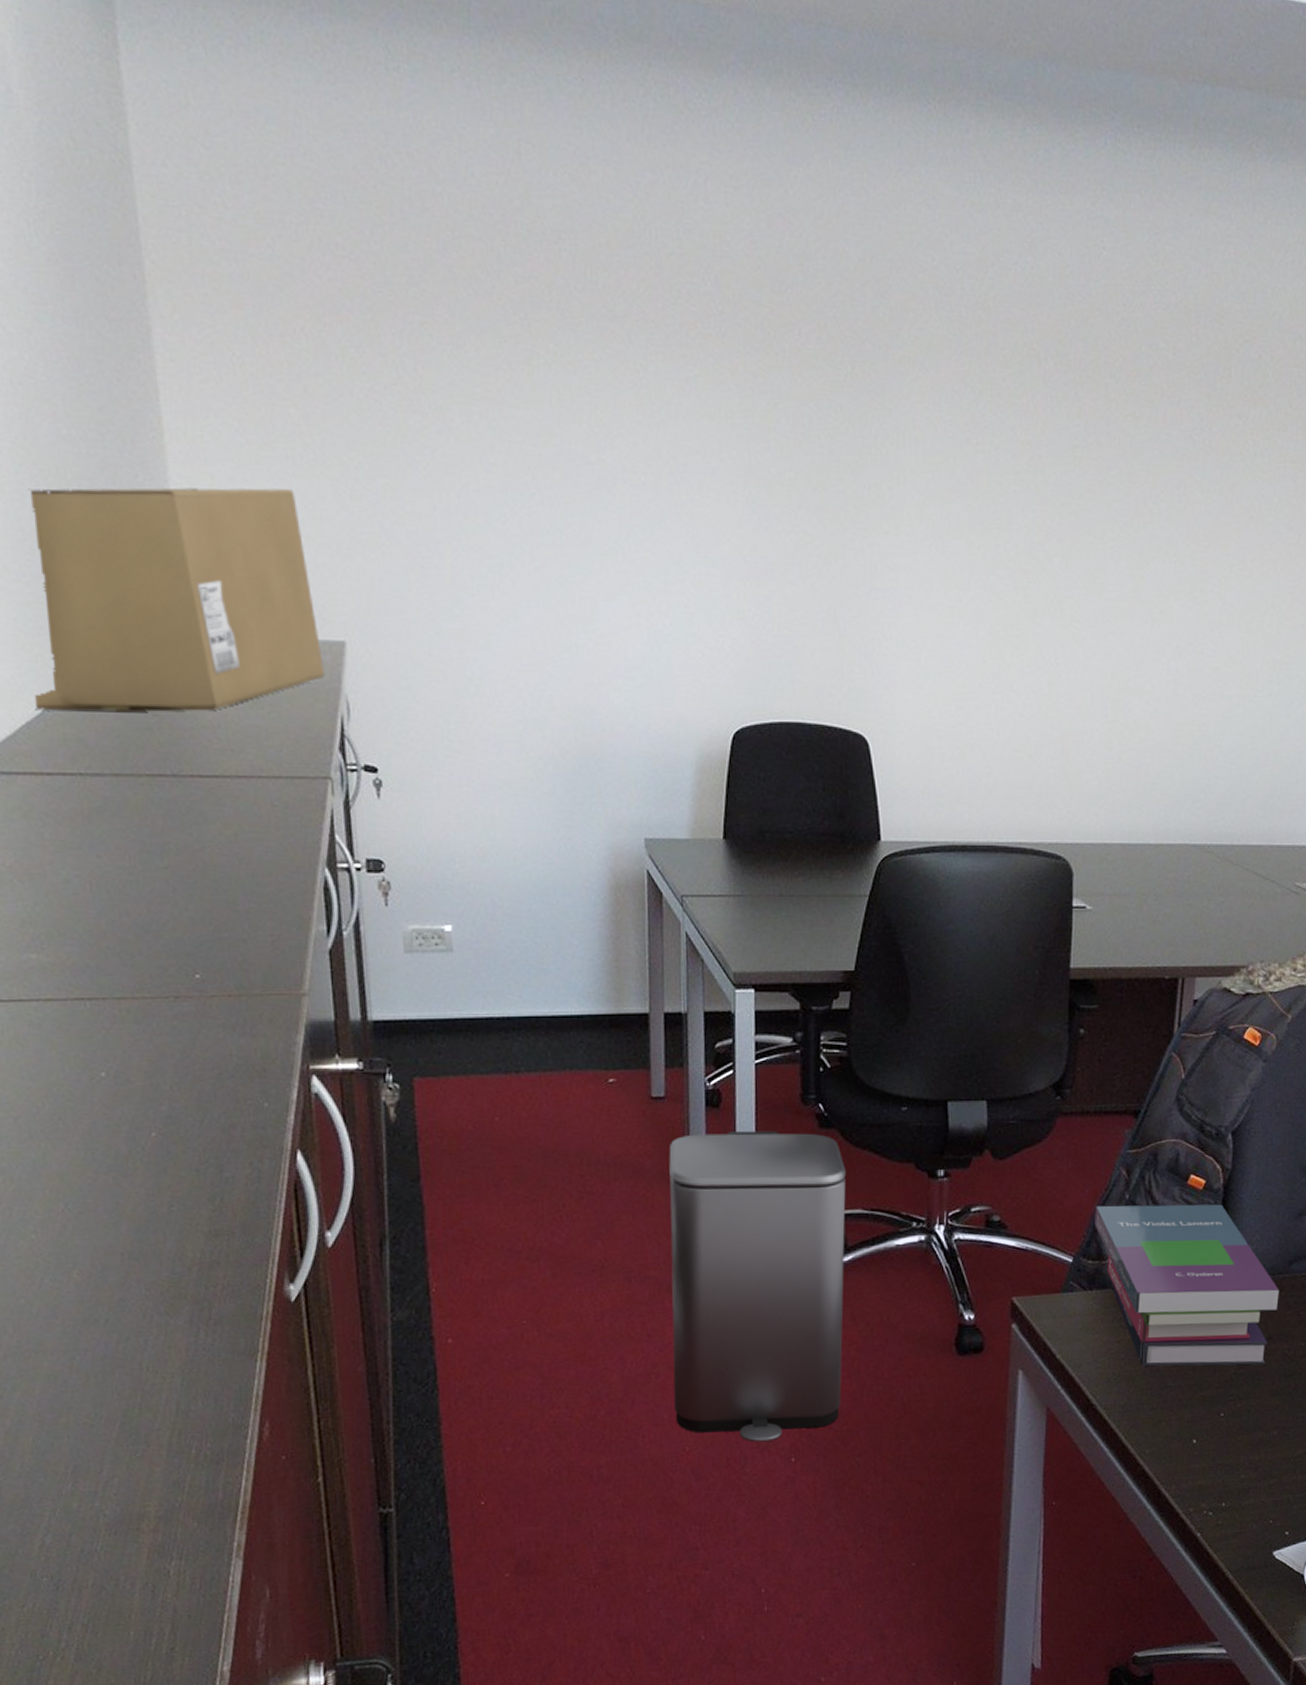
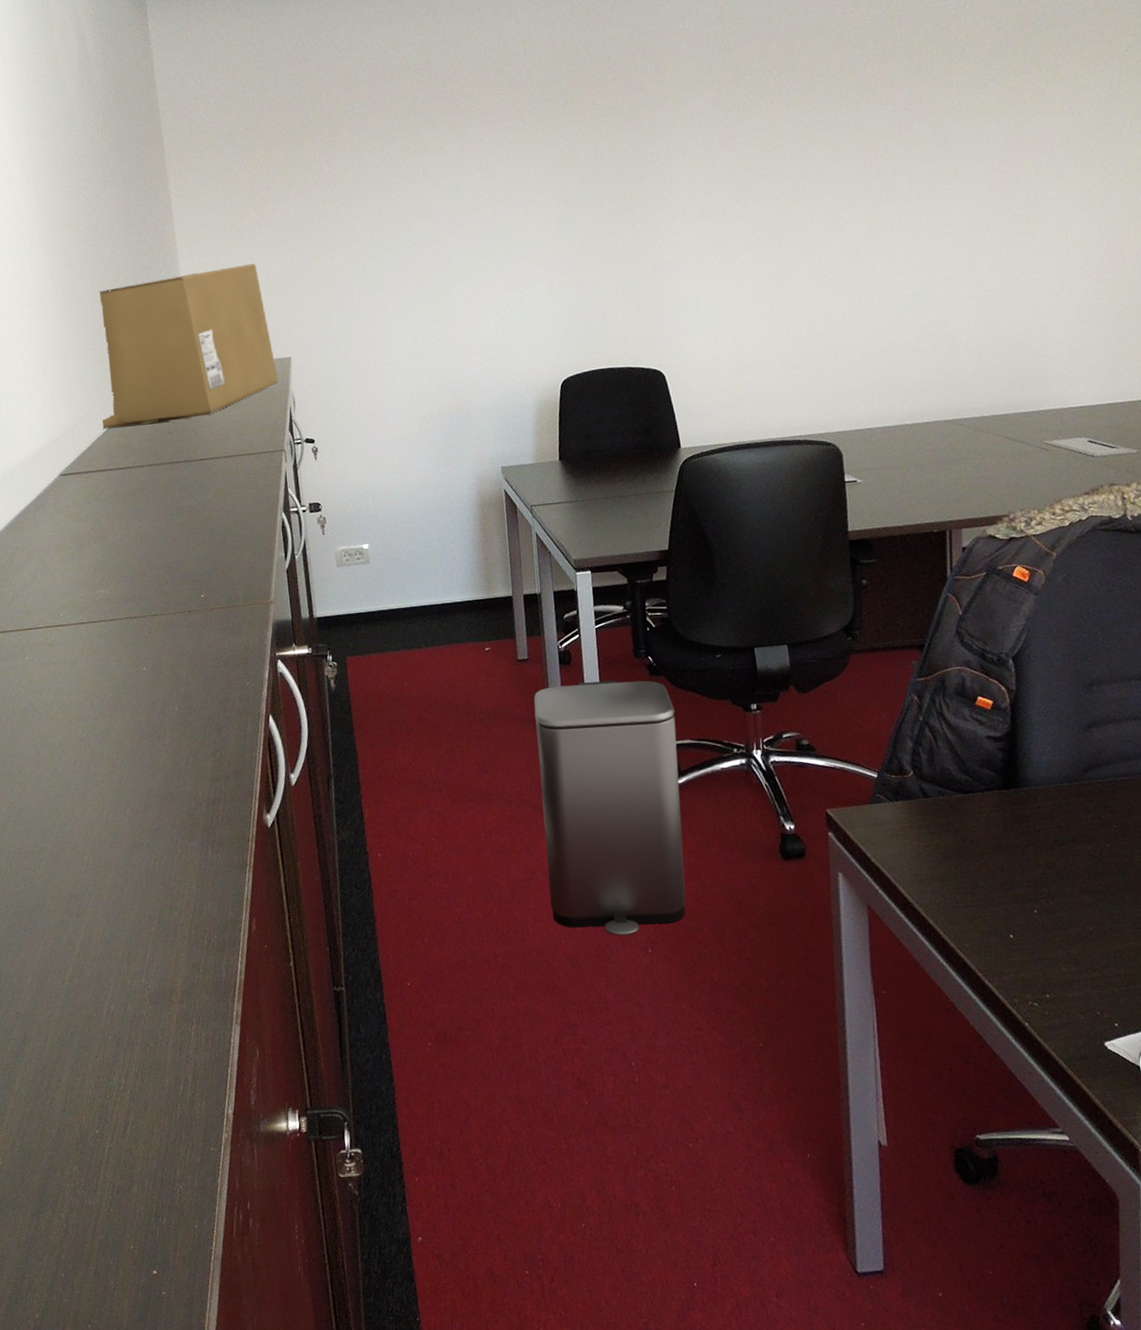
books: present [1095,1204,1279,1367] -> none [893,721,1078,868]

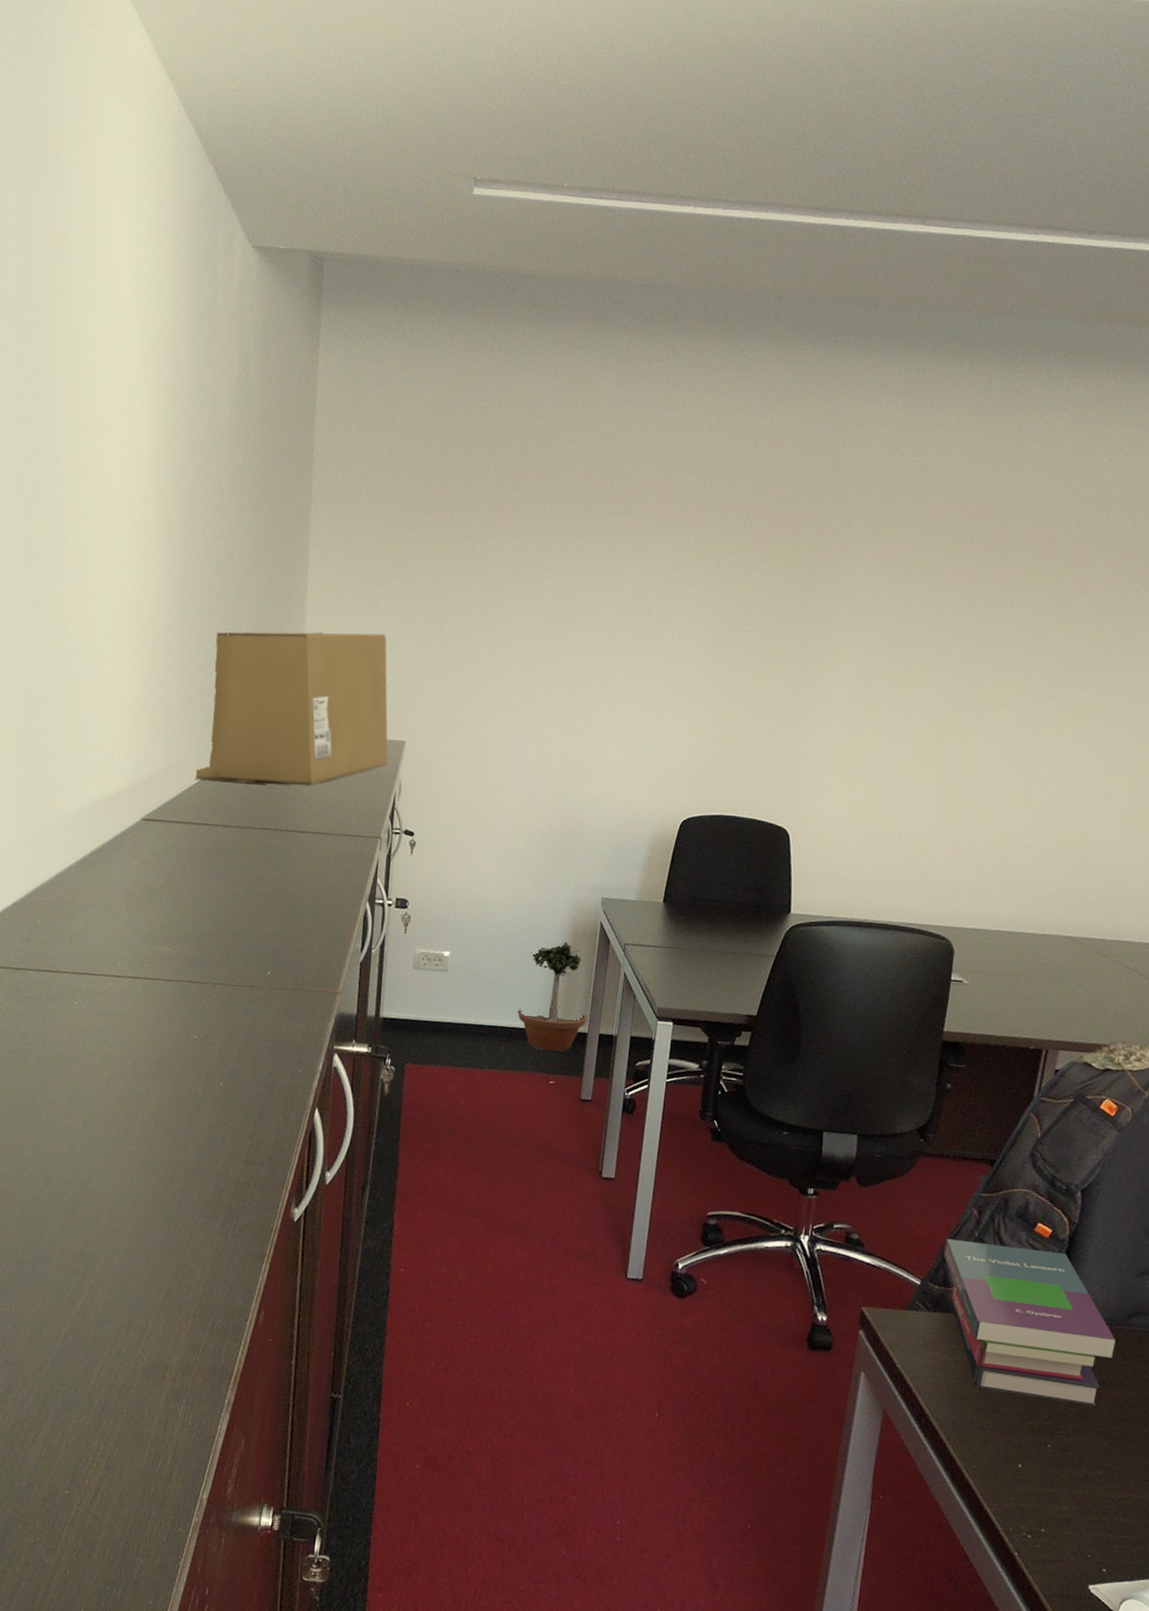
potted tree: none [442,513,510,620] -> present [517,940,587,1052]
pedal bin: present [533,680,687,936] -> none [565,1132,731,1396]
books: none [893,721,1078,868] -> present [944,1238,1116,1407]

